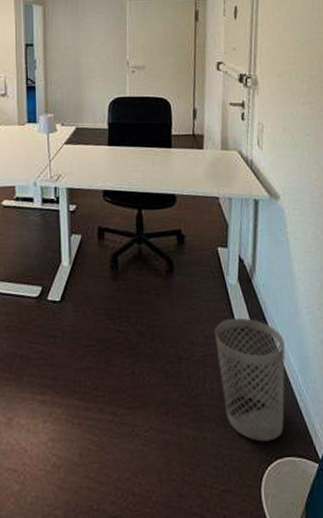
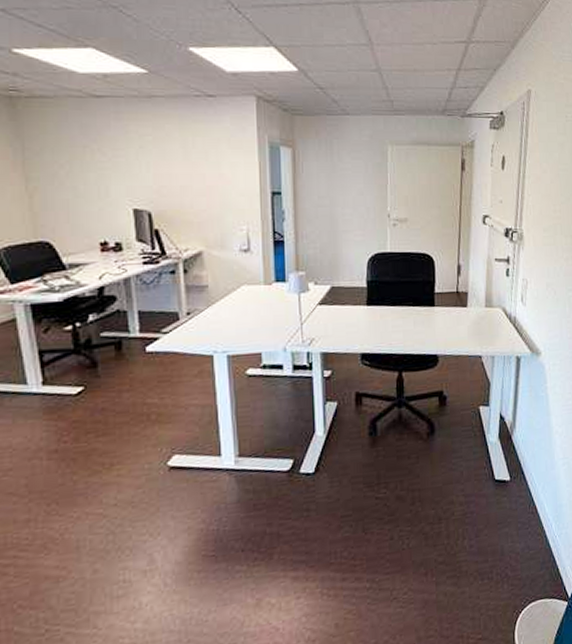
wastebasket: present [215,318,285,442] -> none [475,474,541,589]

